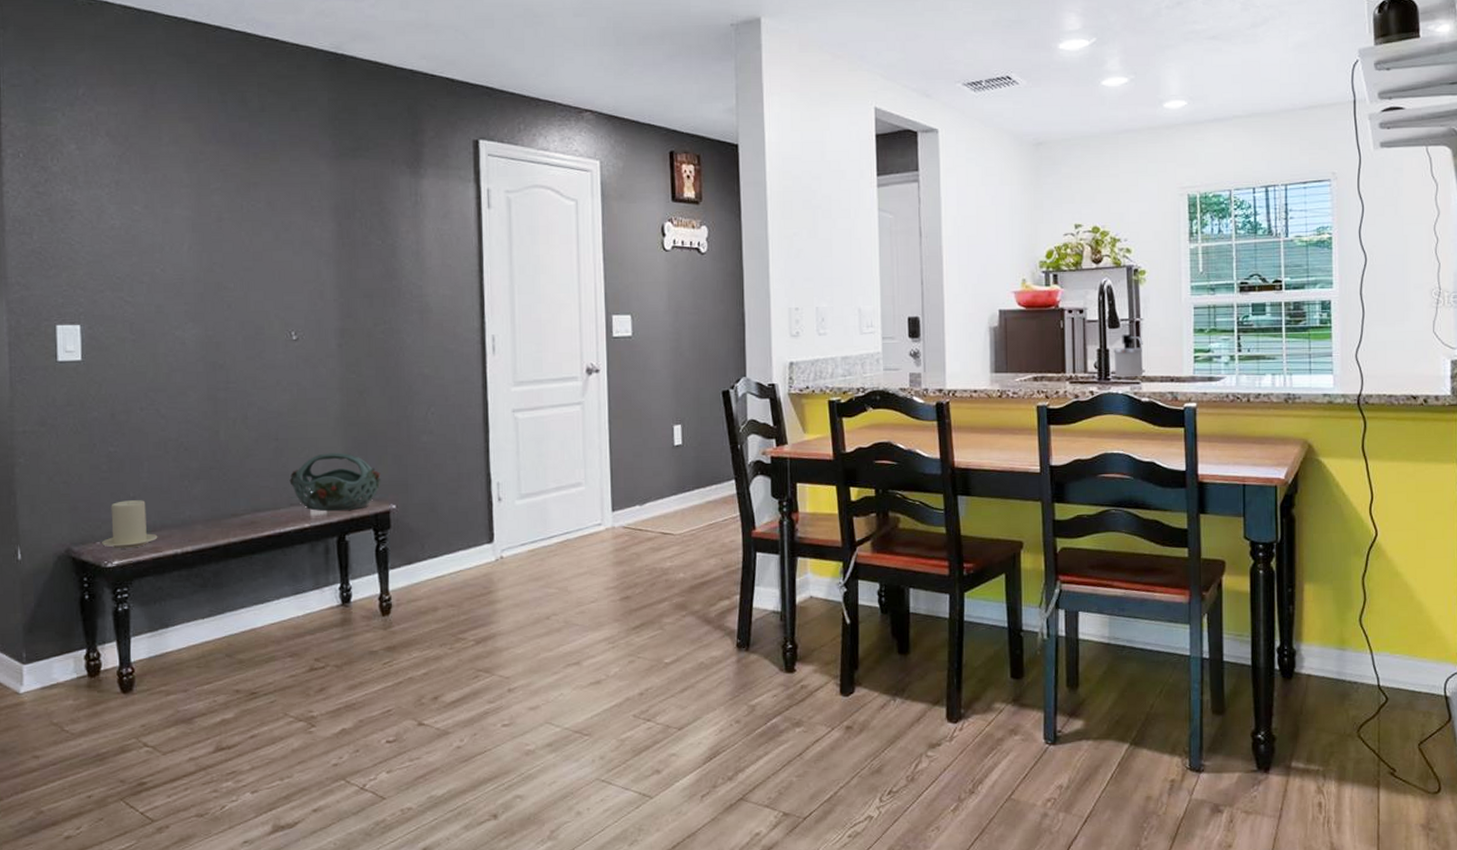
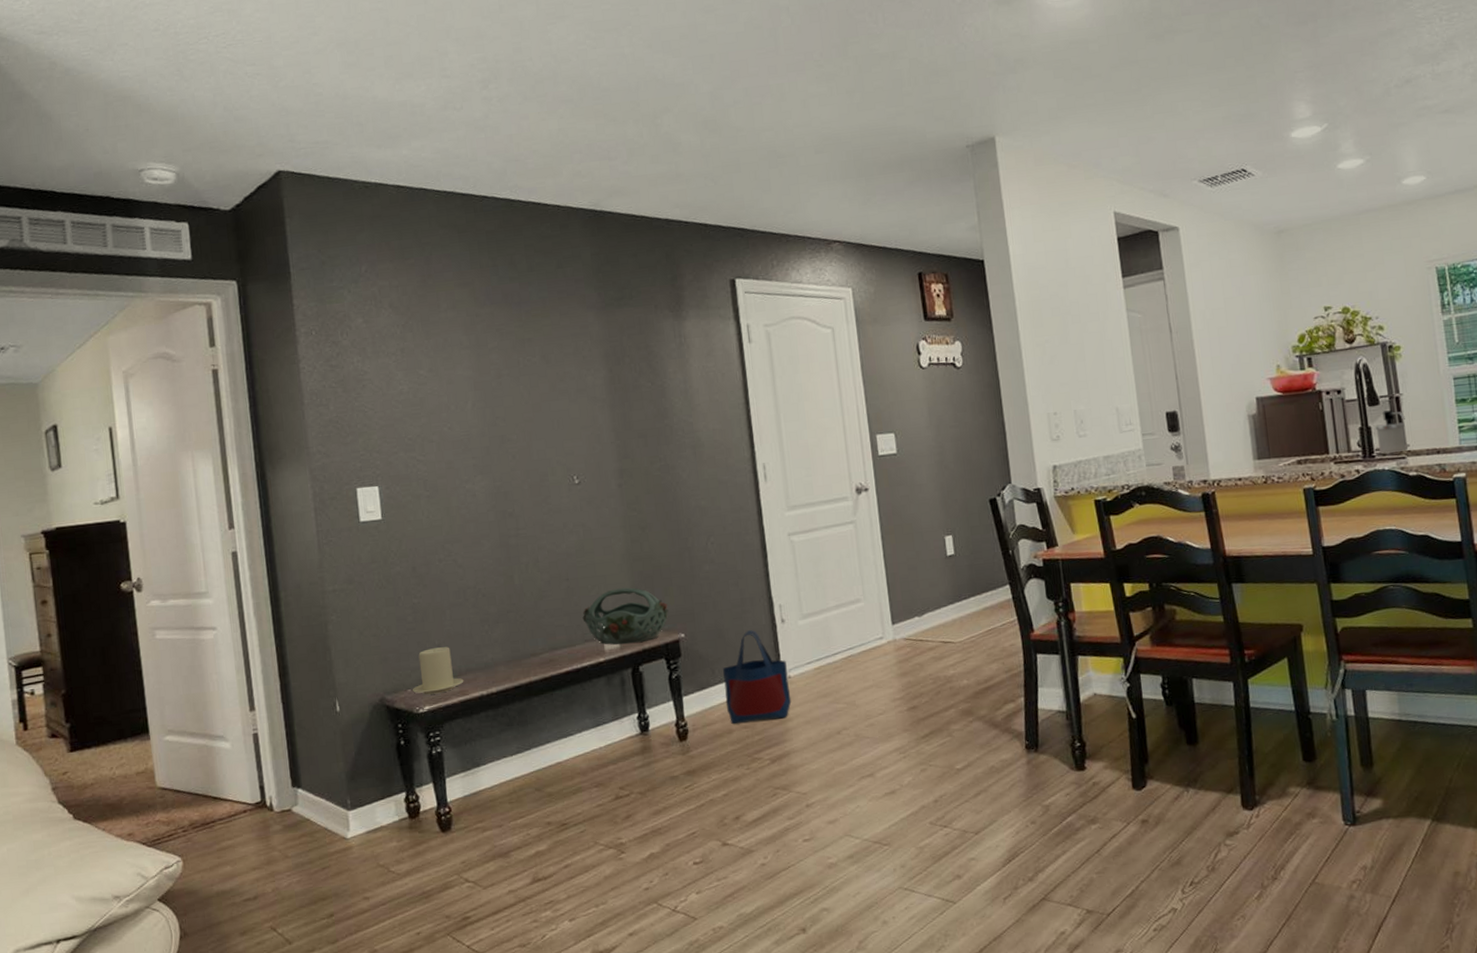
tote bag: none [433,506,502,601] -> present [723,630,792,724]

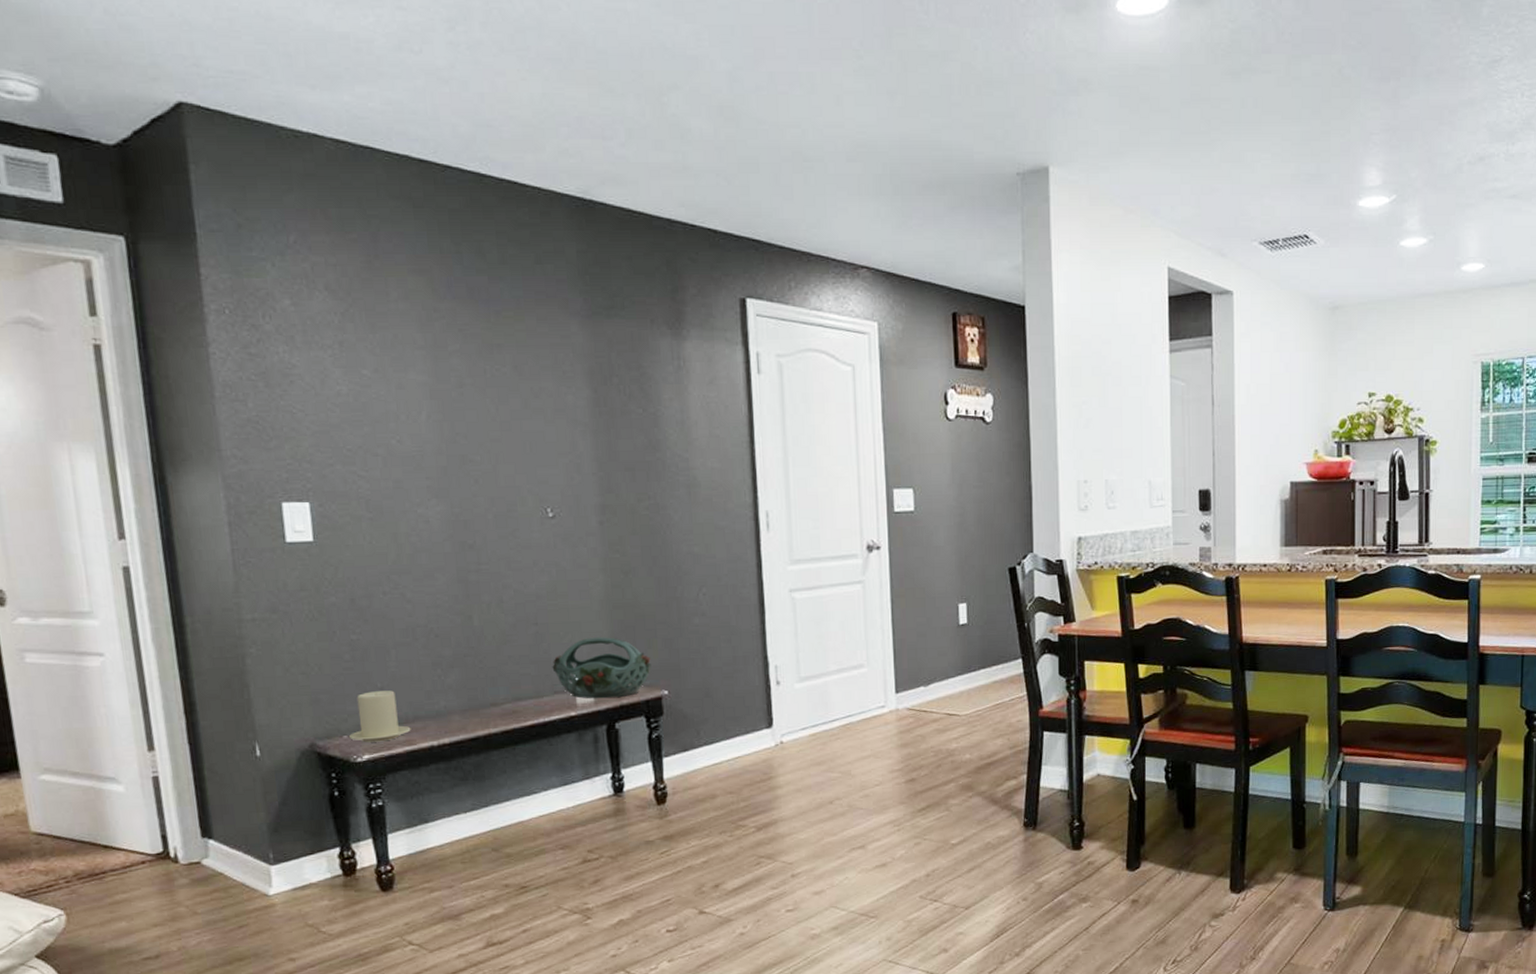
tote bag: present [723,630,792,724] -> none [709,691,782,789]
soap dispenser: present [1375,410,1408,453] -> none [1402,506,1432,549]

